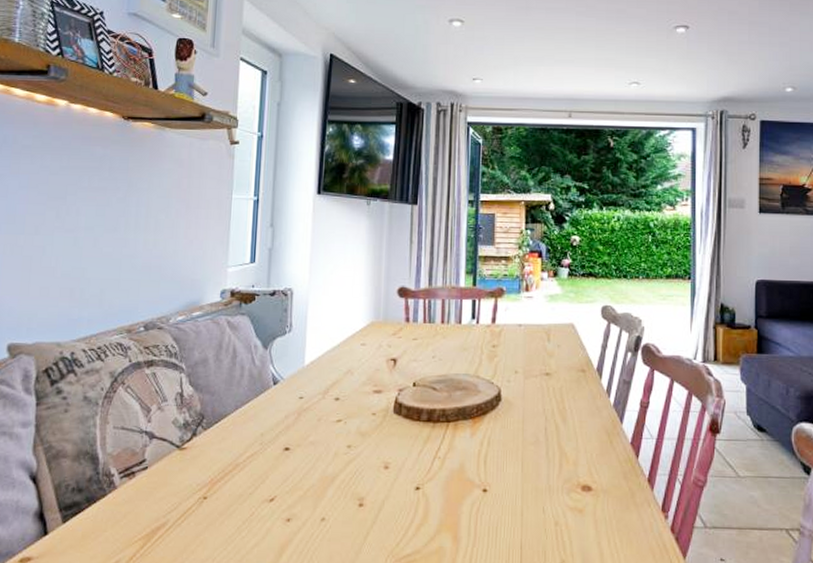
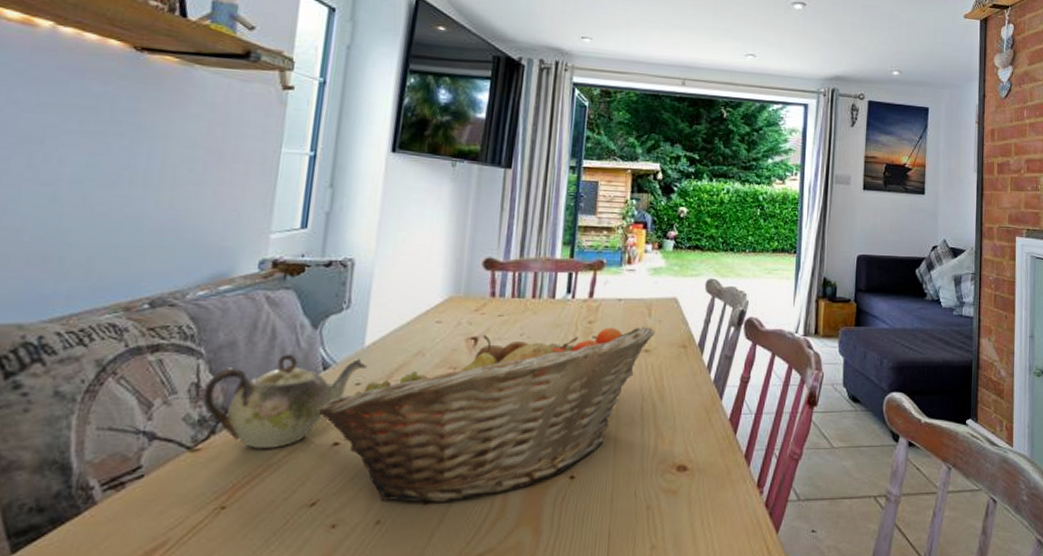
teapot: none [186,370,308,451] -> present [203,354,368,450]
fruit basket: none [271,351,555,505] -> present [318,327,655,502]

